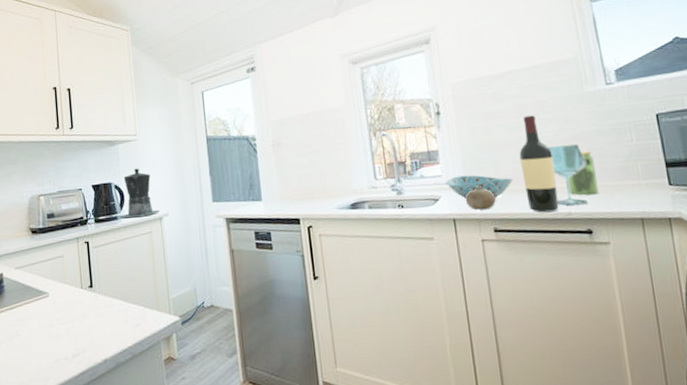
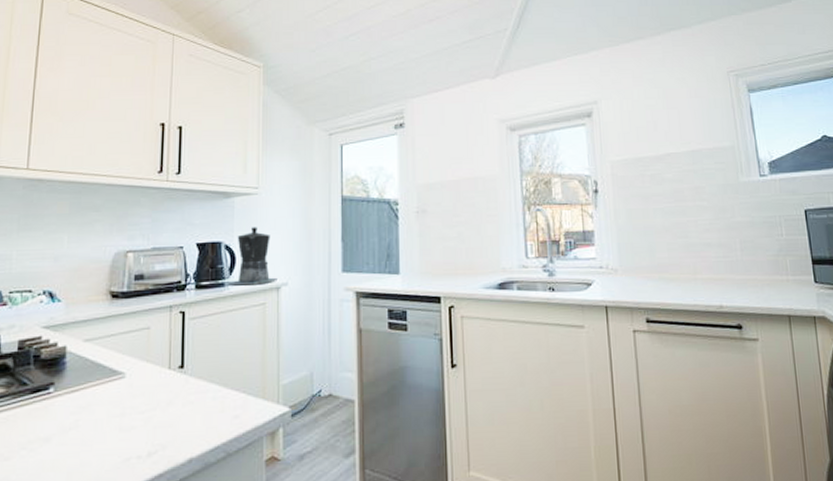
bowl: present [446,175,513,199] -> none [600,259,667,286]
fruit: present [465,186,496,212] -> none [618,272,649,300]
wine bottle: present [519,115,559,213] -> none [674,201,711,305]
wine glass: present [548,144,588,206] -> none [703,234,739,298]
jar: present [567,151,599,195] -> none [720,242,750,289]

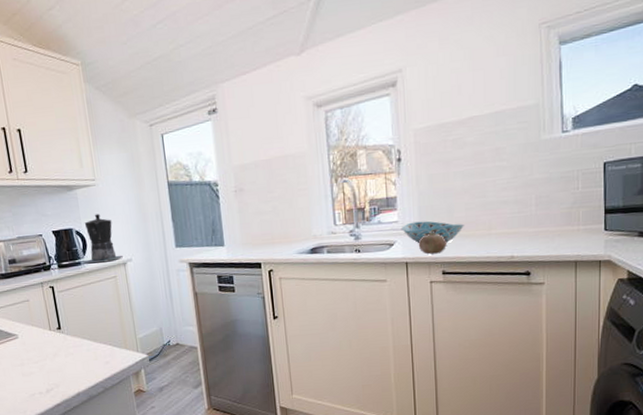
bowl: none [600,259,667,286] -> present [402,221,464,244]
fruit: none [618,272,649,300] -> present [418,231,446,255]

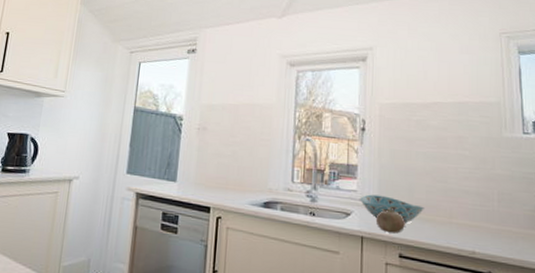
coffee maker: present [83,213,123,264] -> none [28,124,71,176]

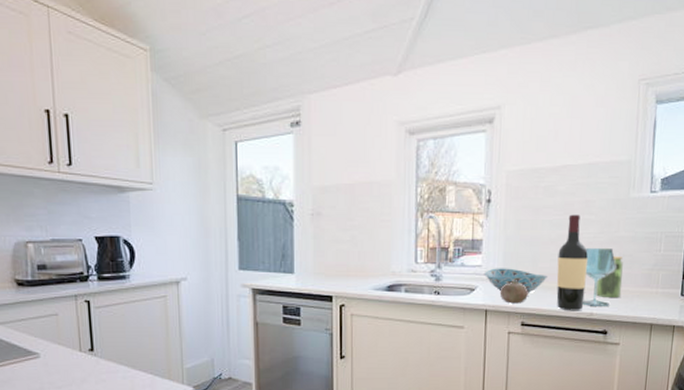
wine bottle: none [434,148,465,248] -> present [556,214,588,311]
wine glass: none [462,182,496,246] -> present [583,247,617,306]
jar: none [476,193,504,238] -> present [595,255,623,298]

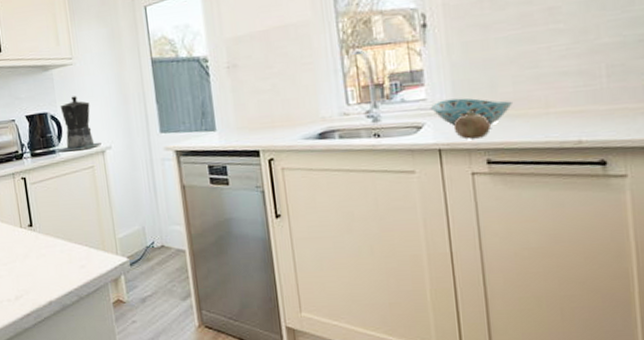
coffee maker: none [128,222,177,280] -> present [57,96,102,153]
wine bottle: present [556,214,588,311] -> none [521,25,568,141]
wine glass: present [583,247,617,306] -> none [558,59,605,133]
jar: present [595,255,623,298] -> none [579,67,618,120]

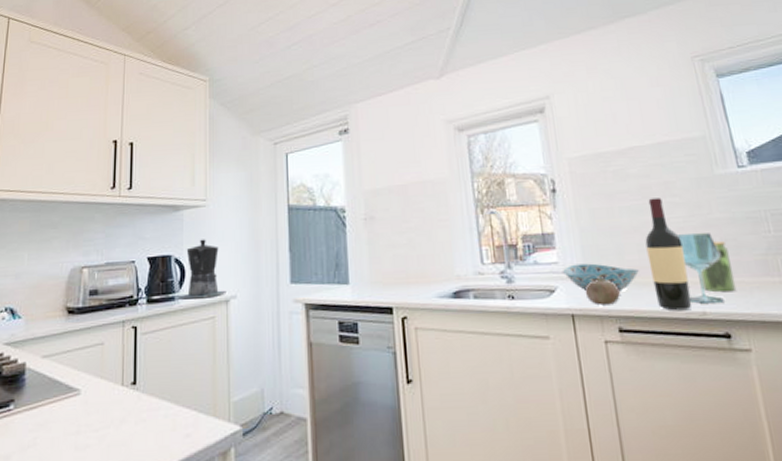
wine bottle: none [521,25,568,141] -> present [645,197,692,311]
wine glass: none [558,59,605,133] -> present [677,232,724,304]
jar: none [579,67,618,120] -> present [700,240,737,293]

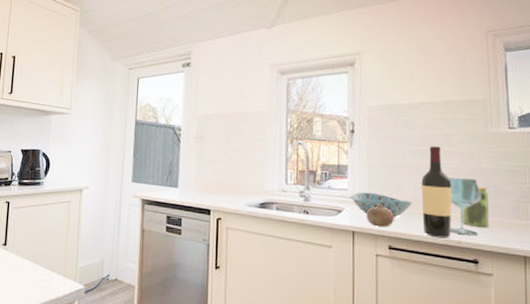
coffee maker: present [177,239,226,300] -> none [42,140,81,187]

